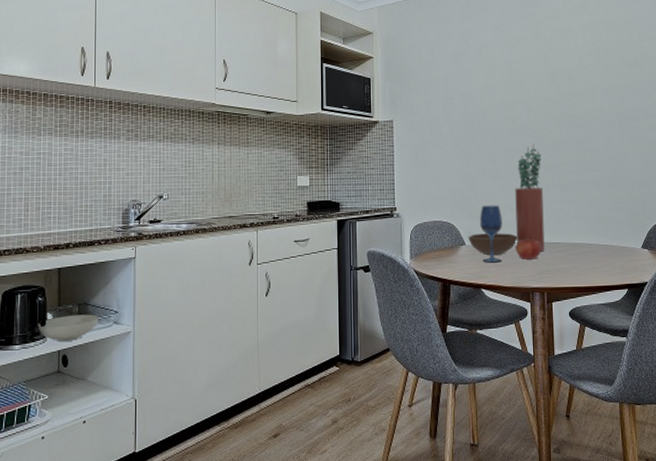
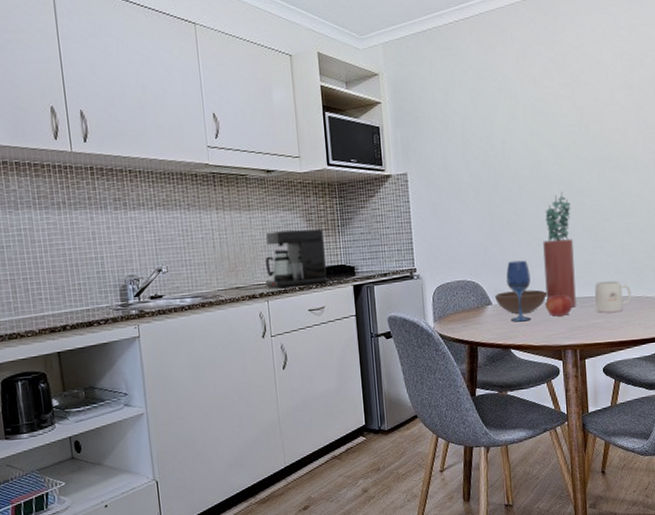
bowl: present [37,314,99,342] -> none [43,397,109,429]
coffee maker: none [257,166,314,220] -> present [265,229,327,289]
mug: none [562,229,597,259] -> present [595,280,632,314]

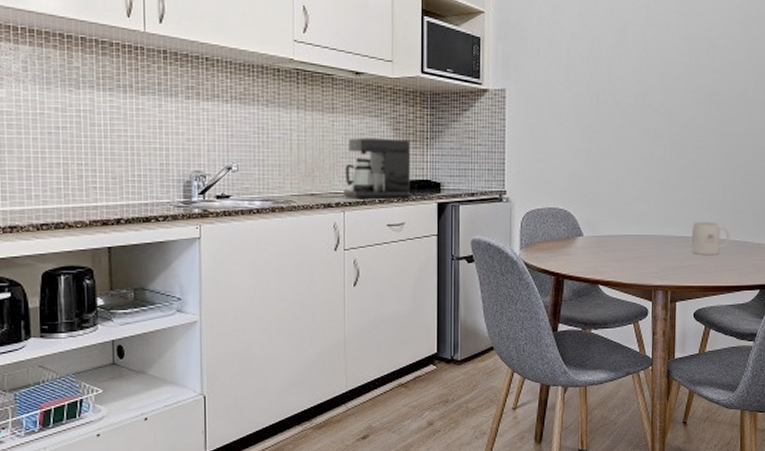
bowl: present [494,289,547,314] -> none [586,224,642,249]
wineglass: present [506,260,532,322] -> none [601,192,626,257]
vase: present [543,191,576,308] -> none [641,123,675,247]
fruit: present [545,293,573,317] -> none [639,229,668,254]

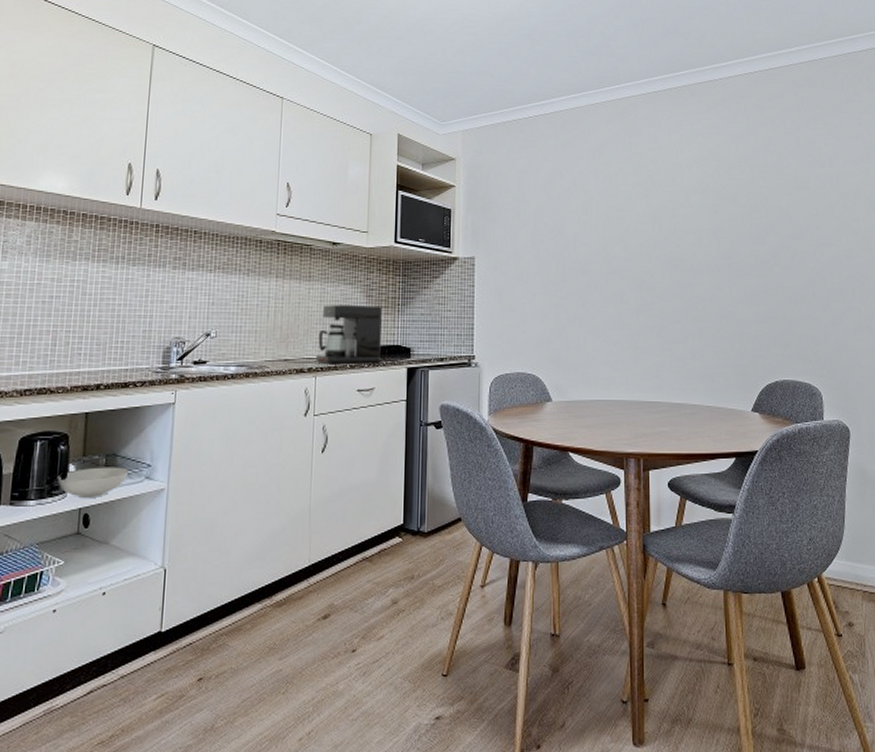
bowl: none [85,300,159,331] -> present [57,467,129,499]
mug: present [692,222,730,256] -> none [662,387,702,422]

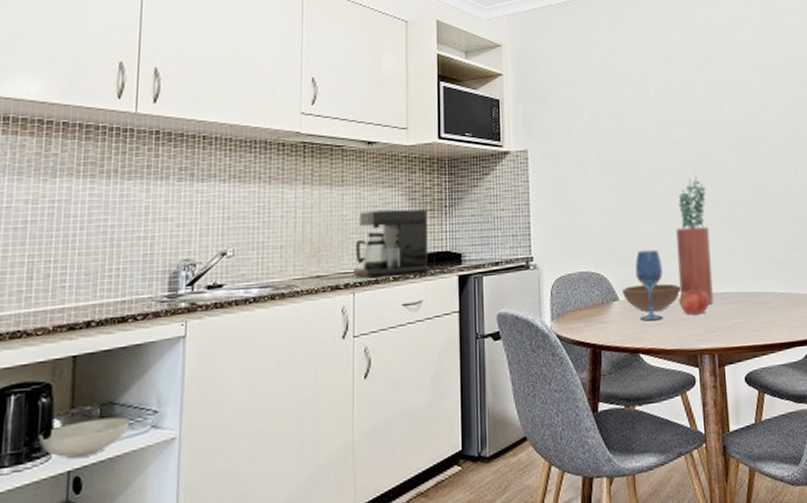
bowl: none [555,389,612,415] -> present [621,283,681,312]
wineglass: none [569,356,594,423] -> present [635,249,664,322]
fruit: none [609,394,638,420] -> present [679,287,710,315]
vase: none [610,289,642,412] -> present [676,175,713,305]

